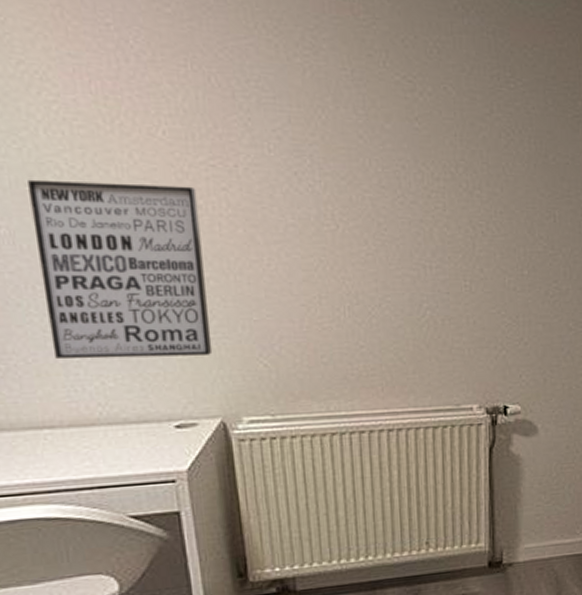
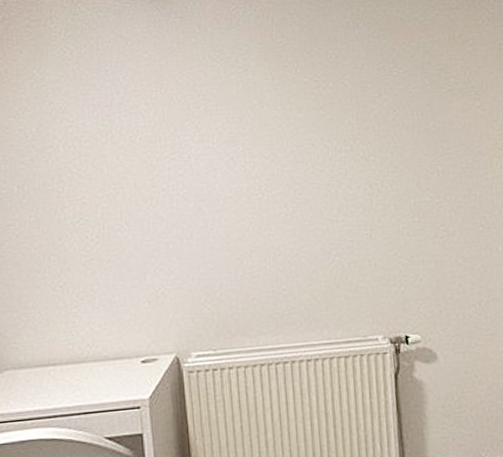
wall art: present [28,179,213,359] -> none [50,175,170,311]

